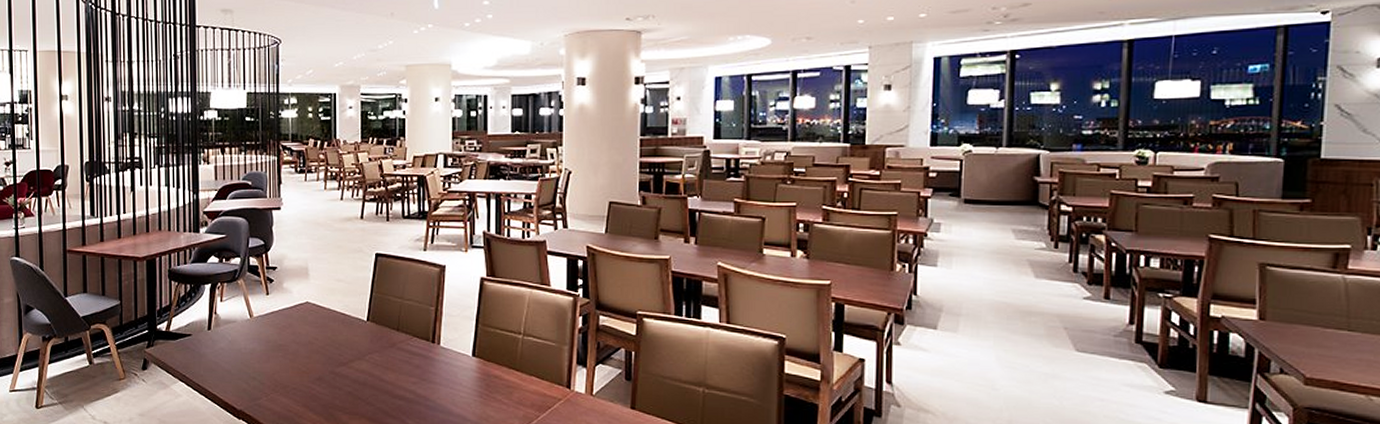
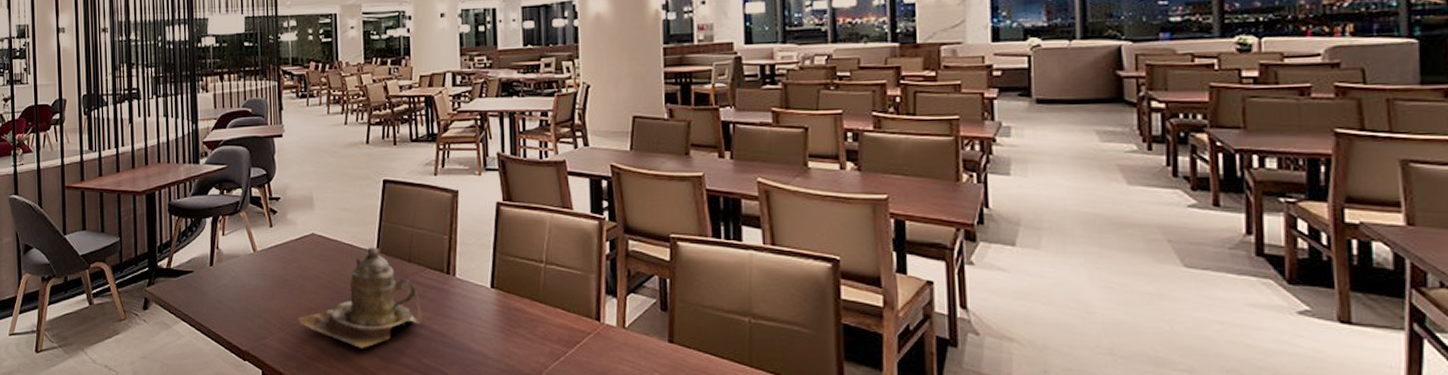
teapot: none [291,316,410,410] -> present [297,247,425,349]

